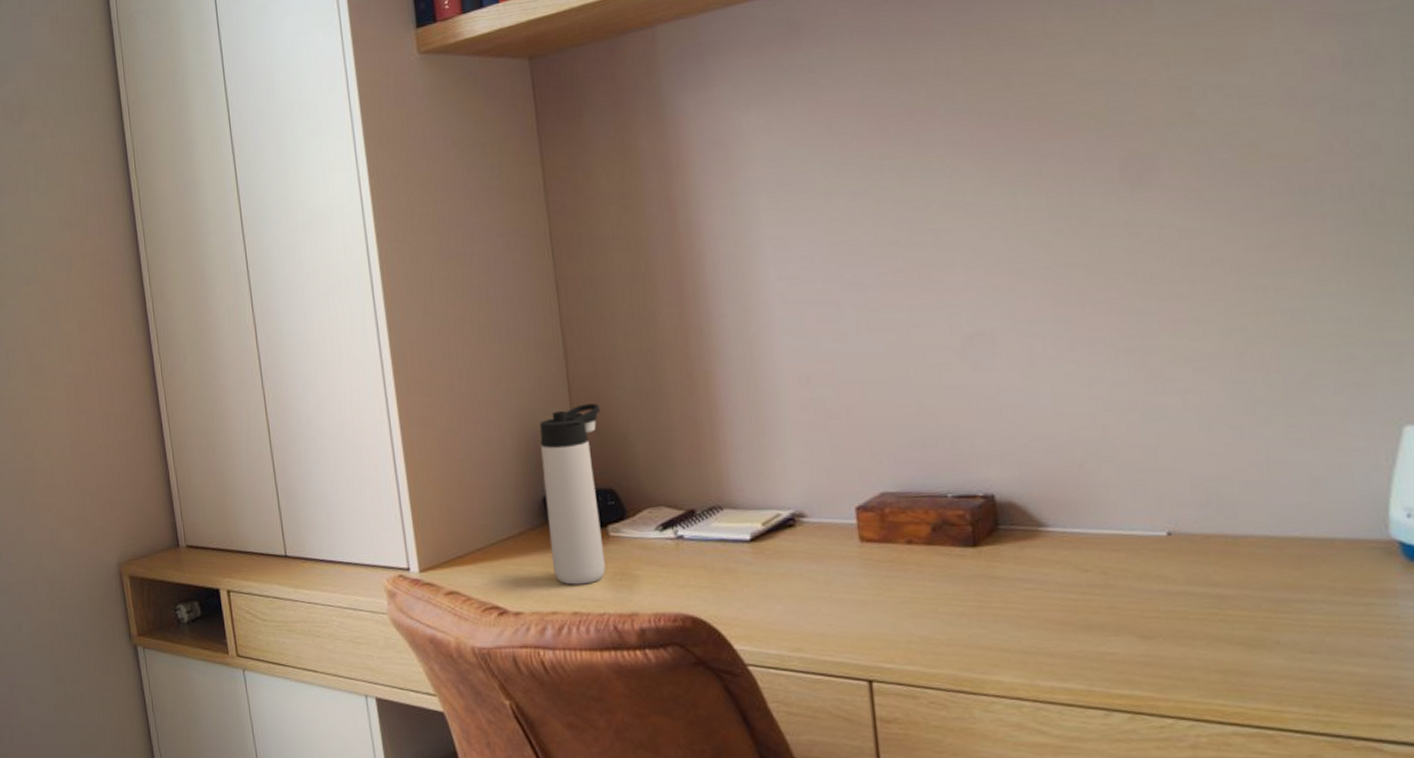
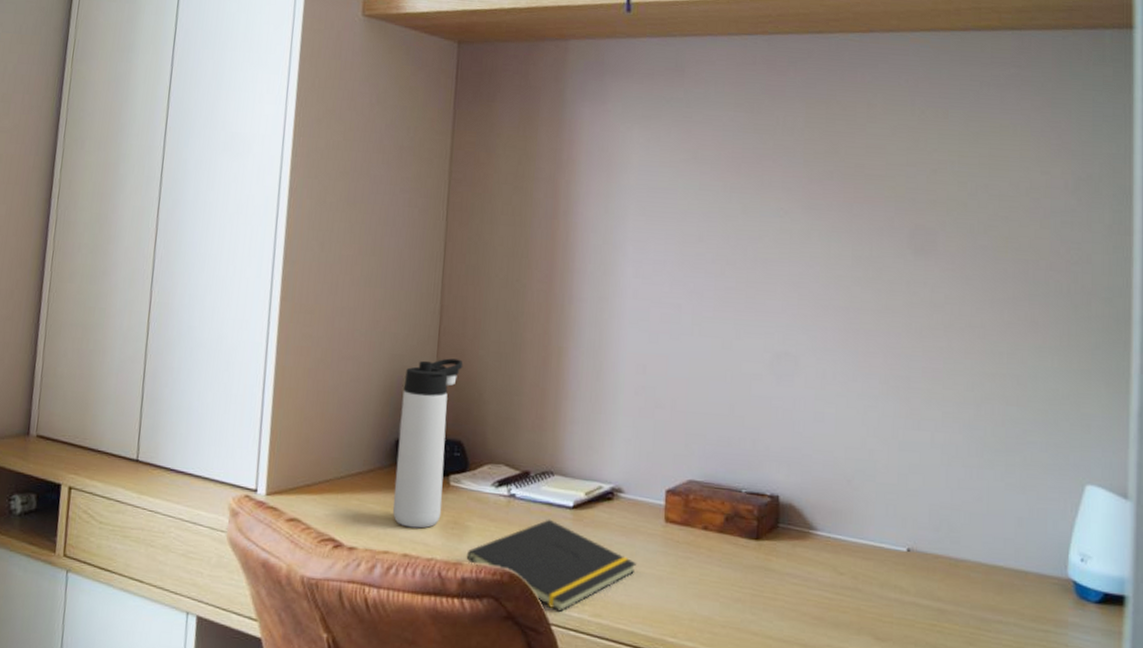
notepad: none [641,556,834,651] -> present [466,519,636,612]

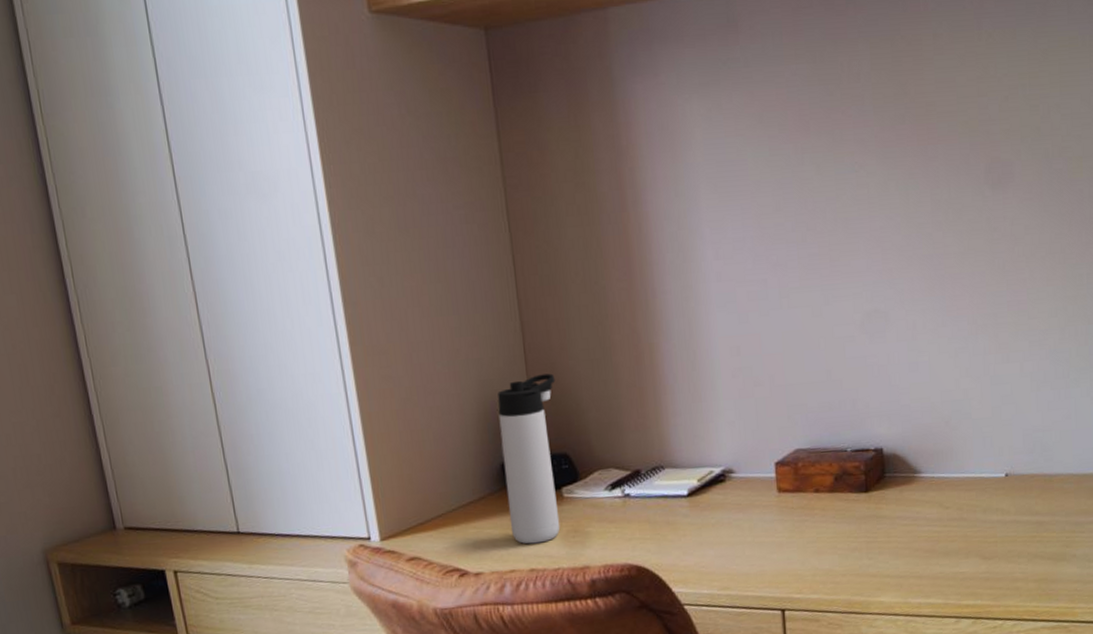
notepad: present [466,519,636,612] -> none [592,510,756,592]

